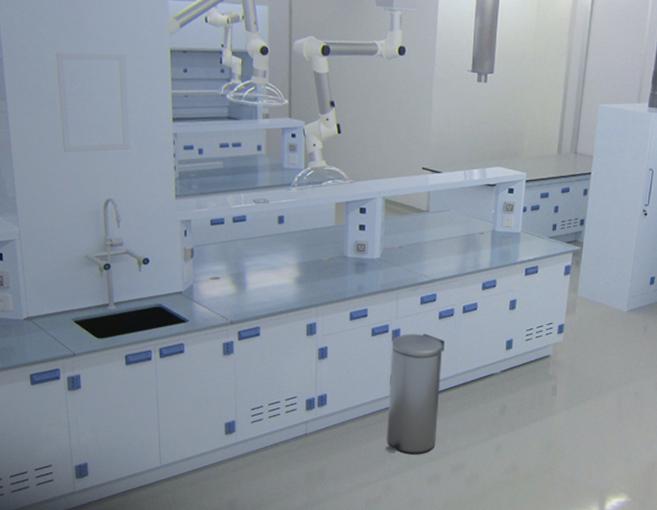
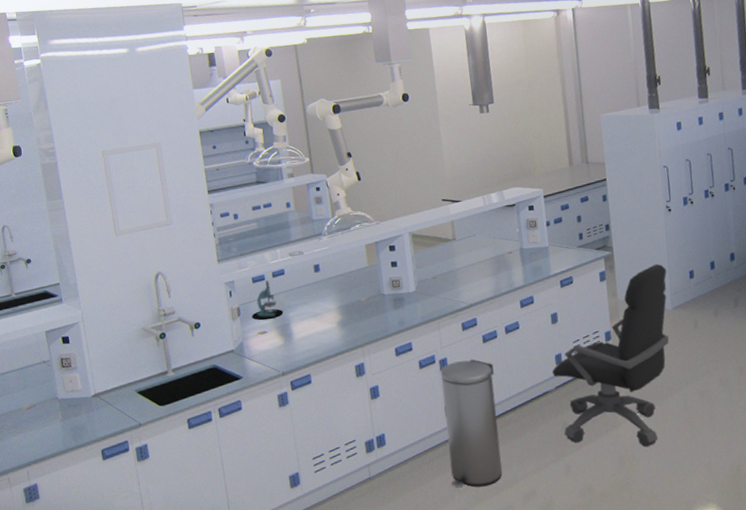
microscope: none [205,225,240,265] -> present [251,280,284,320]
office chair: none [500,265,630,436] -> present [552,263,669,447]

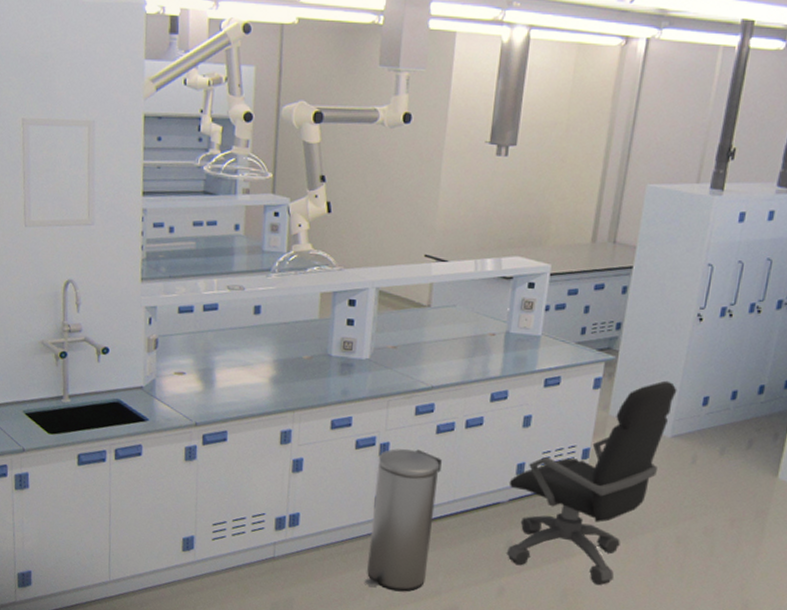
microscope: present [251,280,284,320] -> none [170,313,209,359]

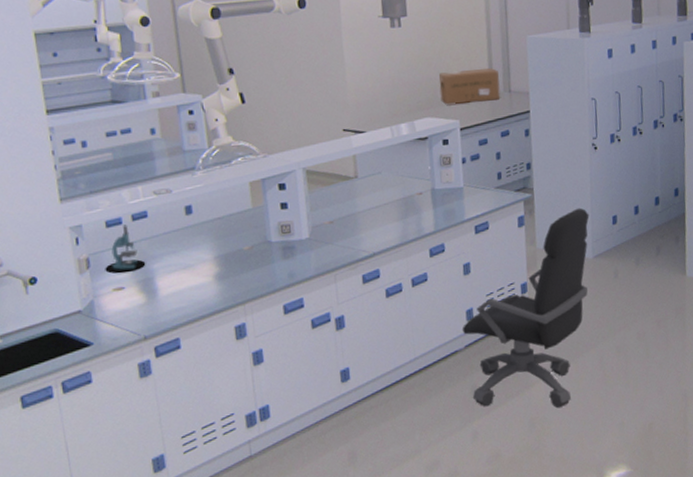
microscope: none [170,313,209,359] -> present [105,224,146,274]
pedal bin: present [364,449,442,592] -> none [335,316,404,461]
box: none [535,211,606,249] -> present [439,68,501,105]

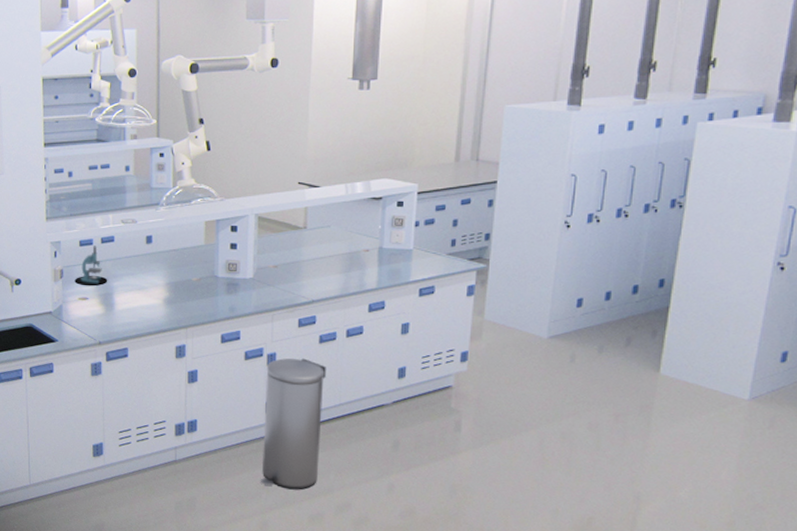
pedal bin: none [335,316,404,461] -> present [260,358,326,490]
box: present [439,68,501,105] -> none [401,136,467,168]
office chair: present [462,207,590,408] -> none [391,285,550,480]

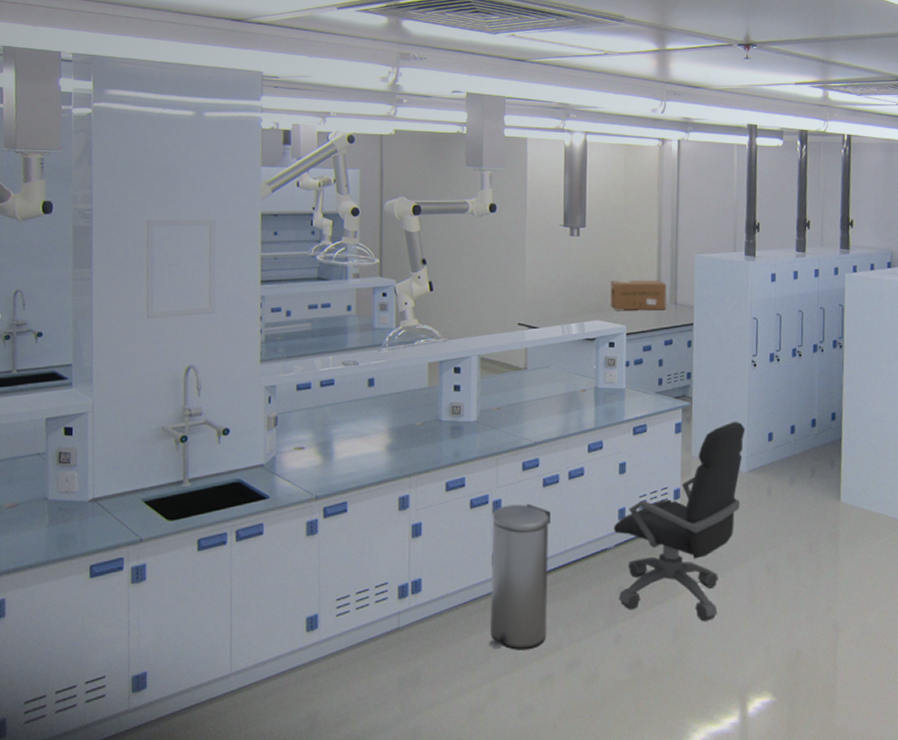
microscope: present [74,245,108,286] -> none [290,390,327,433]
office chair: none [391,285,550,480] -> present [613,421,746,621]
box: none [401,136,467,168] -> present [610,281,667,310]

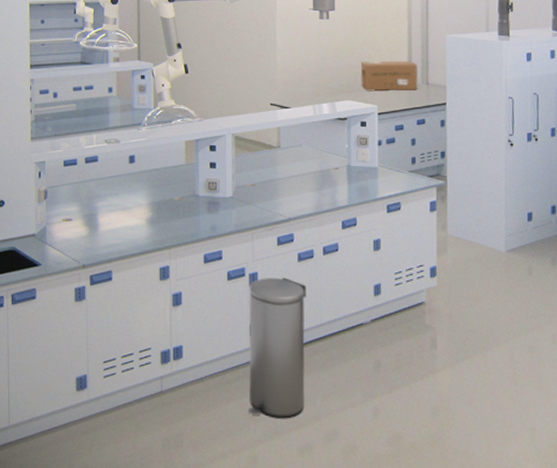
office chair: present [613,421,746,621] -> none [369,200,503,399]

